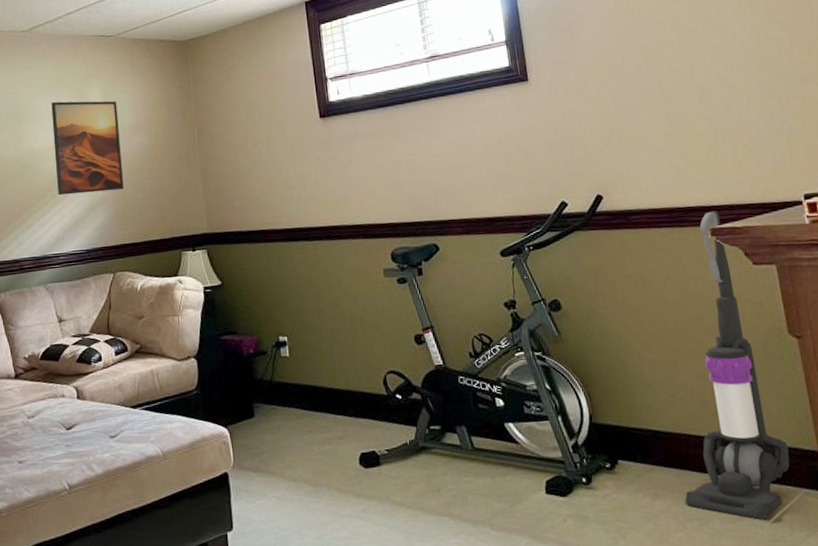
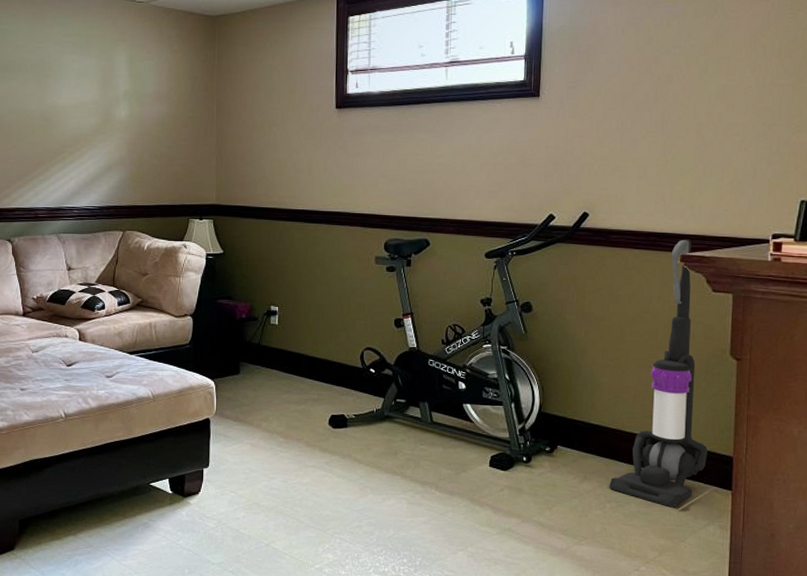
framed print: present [51,101,125,196] -> none [76,61,142,154]

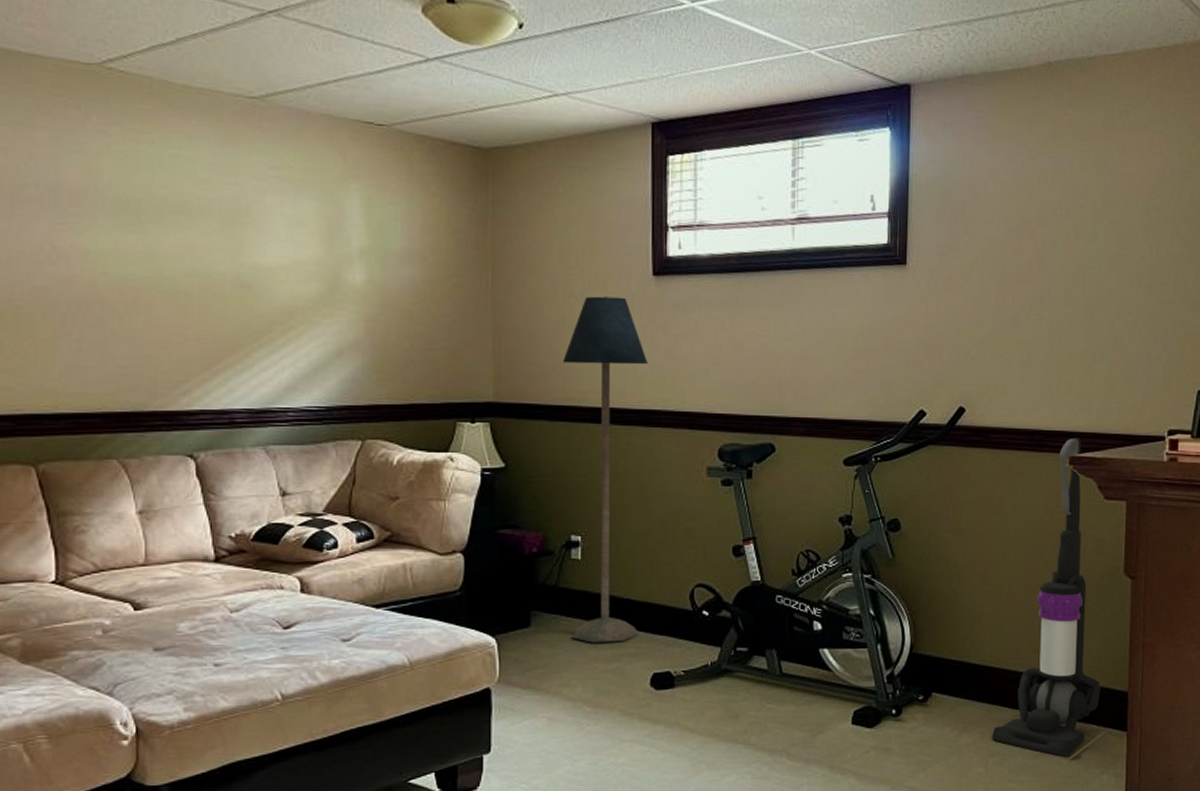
floor lamp: none [267,125,332,390] -> present [562,296,649,643]

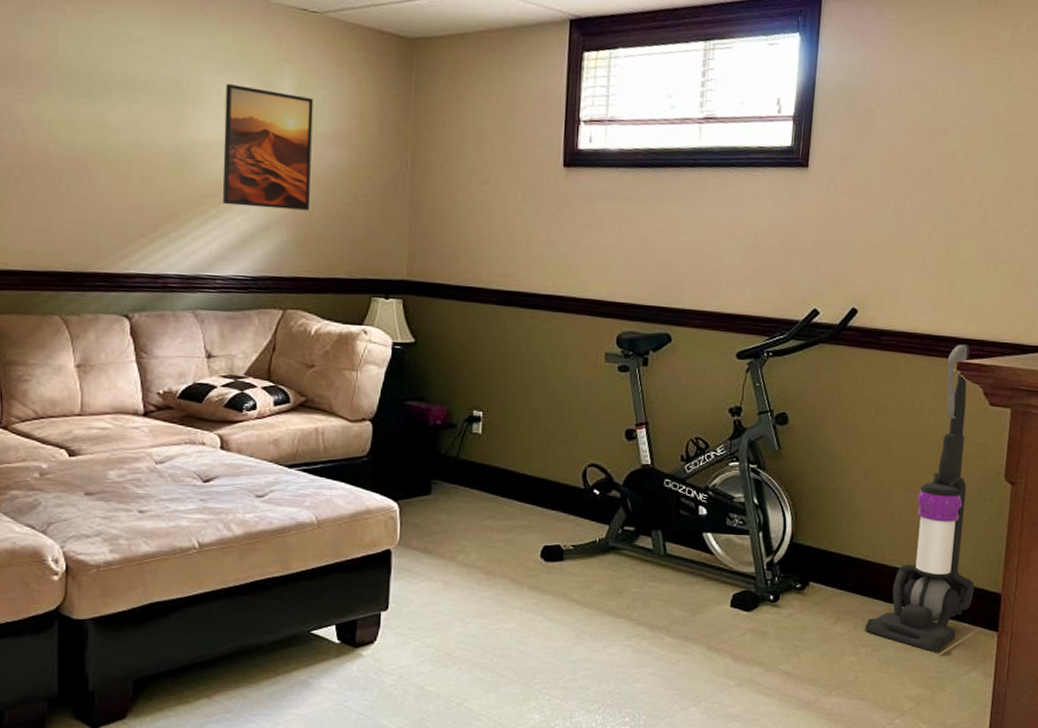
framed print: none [289,204,386,334] -> present [222,84,314,211]
floor lamp: present [562,296,649,643] -> none [469,183,555,514]

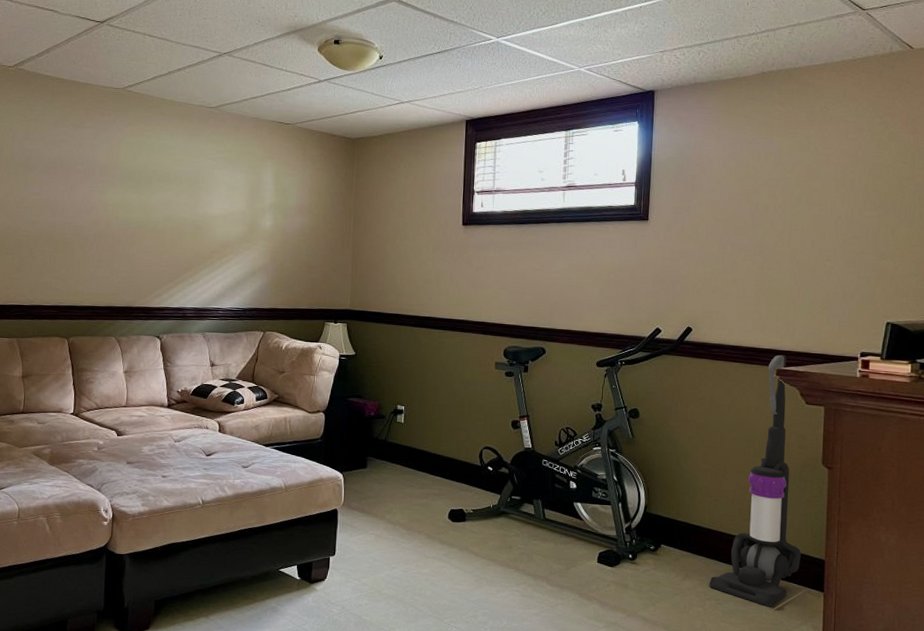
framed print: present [222,84,314,211] -> none [224,175,286,261]

